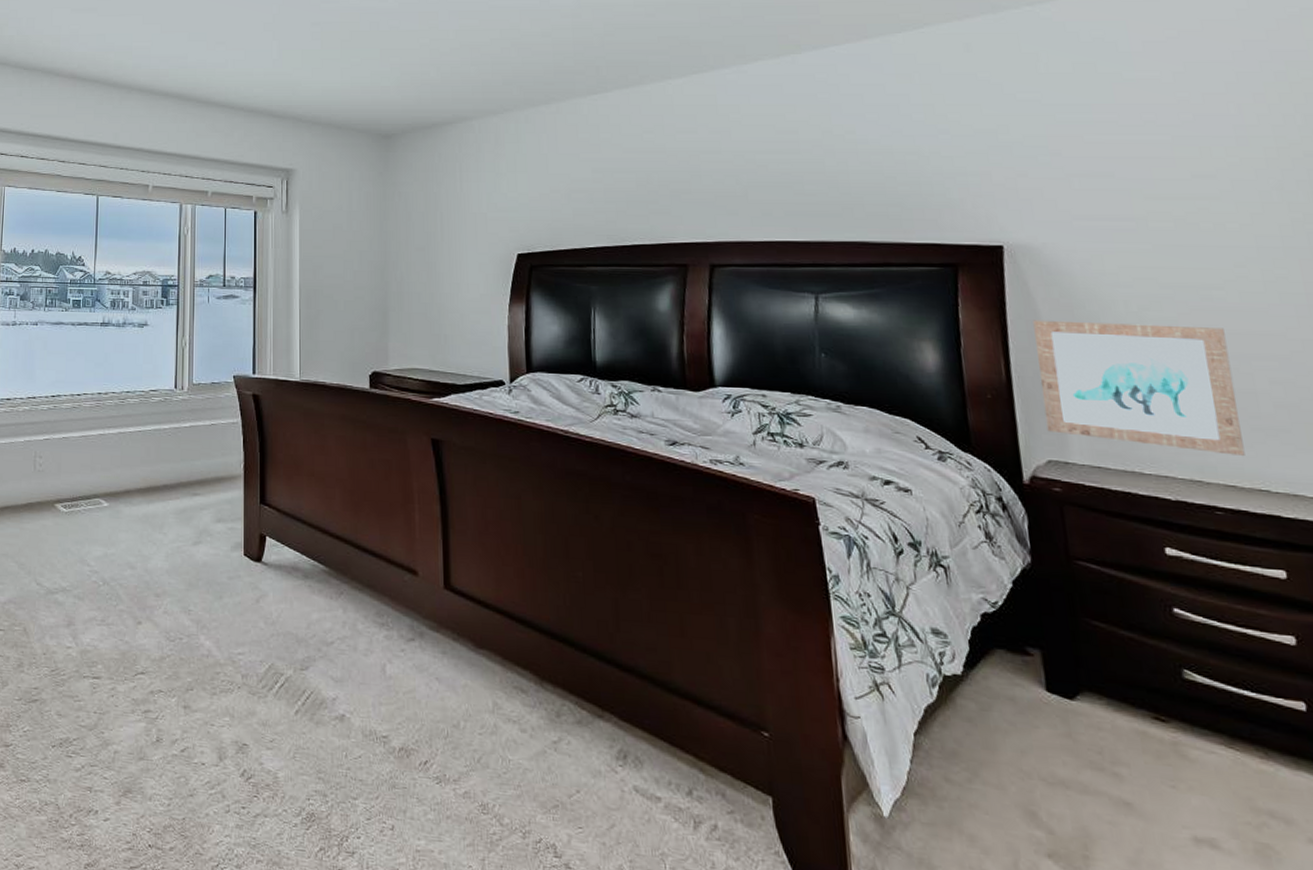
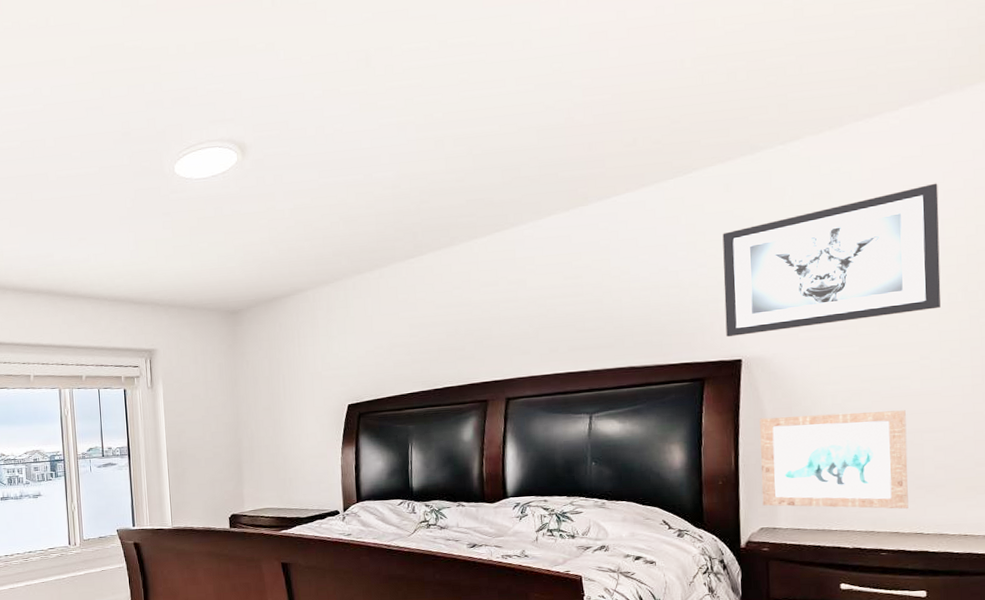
wall art: none [966,62,1252,217] -> present [722,183,941,337]

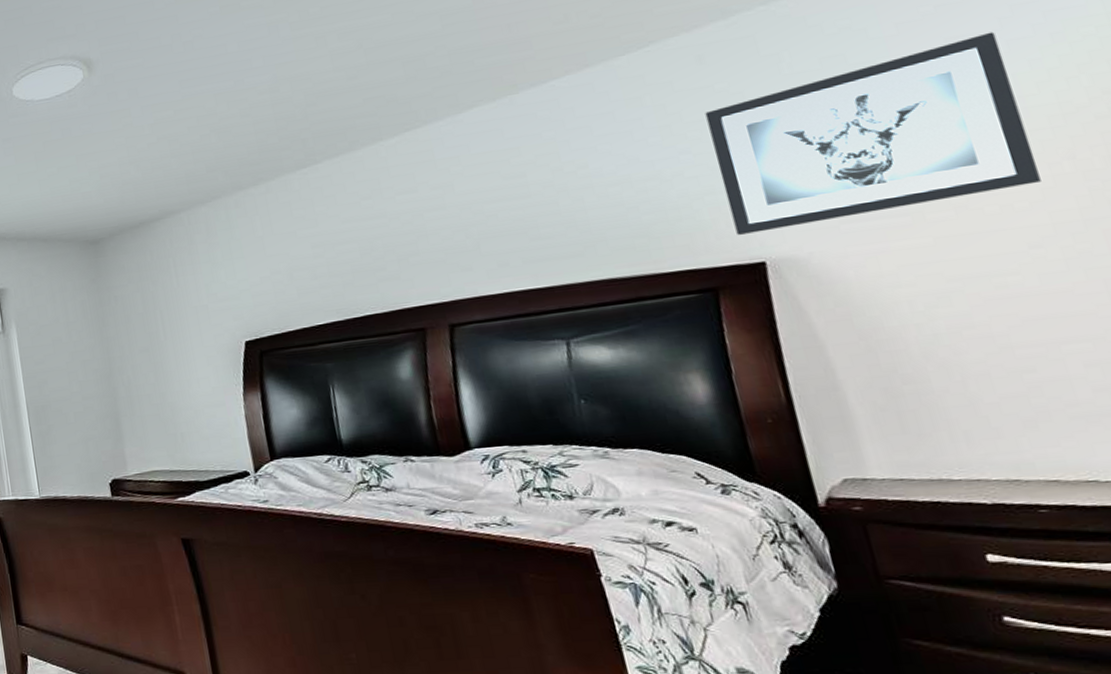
wall art: present [759,410,909,510] -> none [808,315,1066,450]

